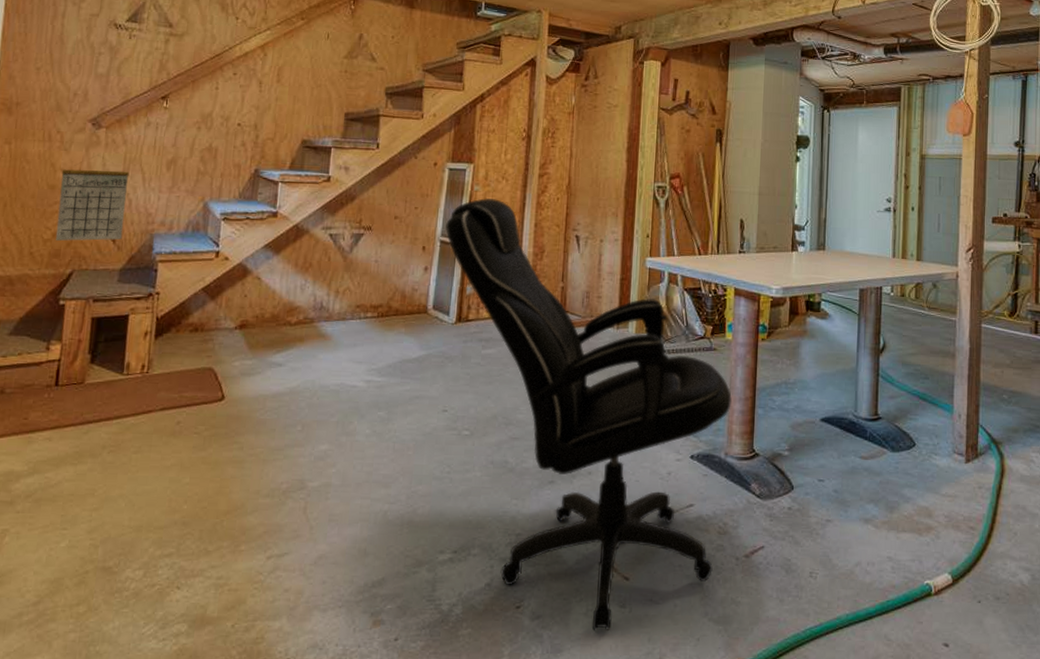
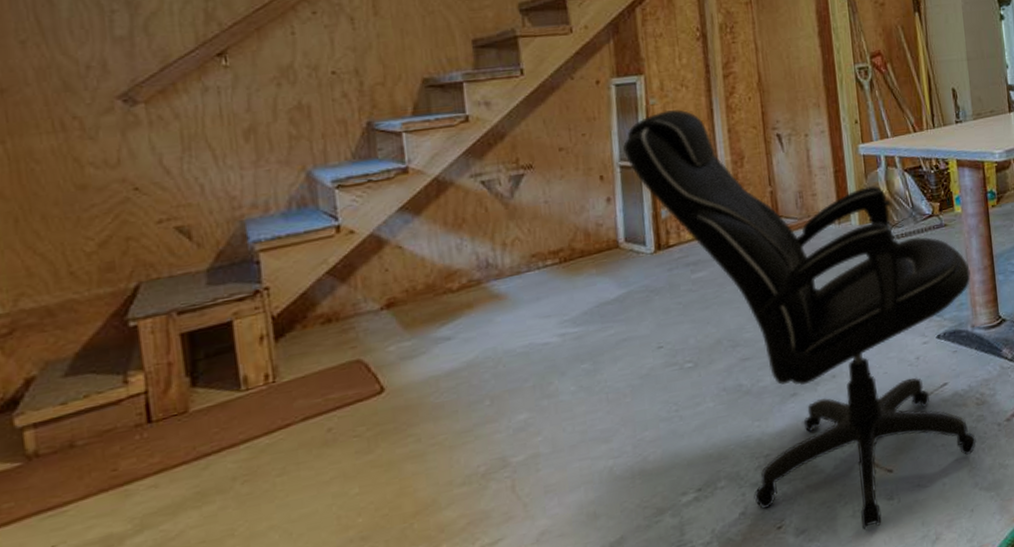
calendar: present [55,155,130,241] -> none [92,138,201,251]

